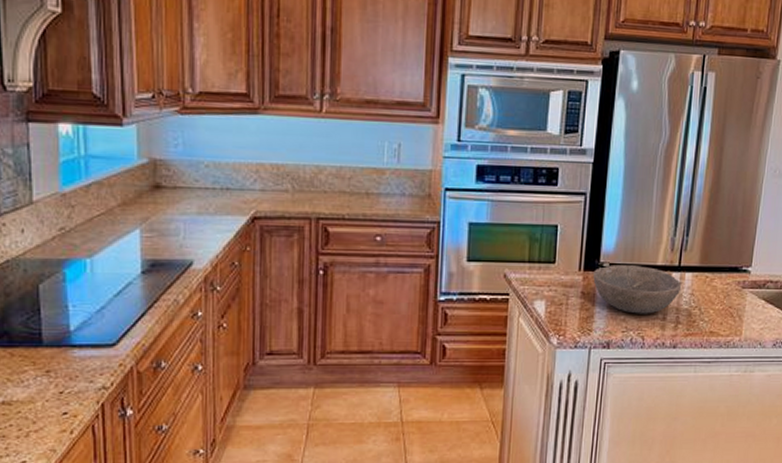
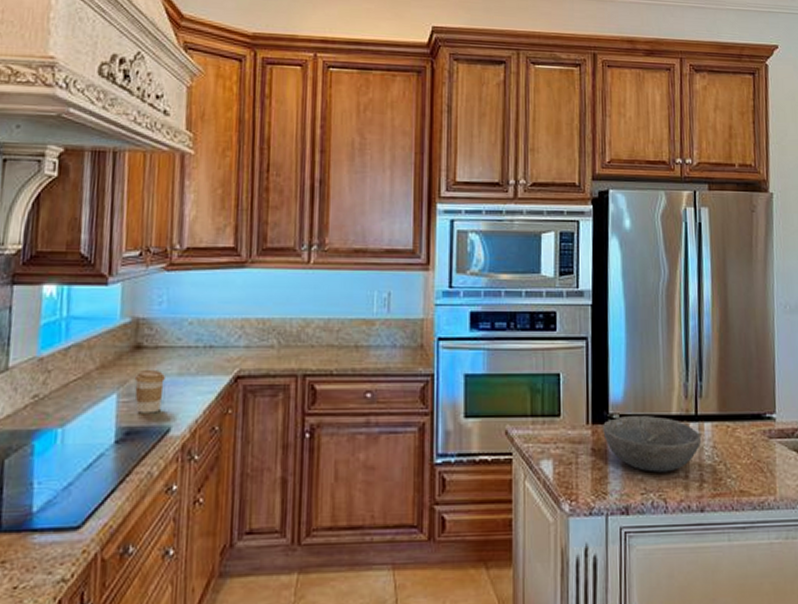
coffee cup: none [155,207,186,248] -> present [134,369,167,414]

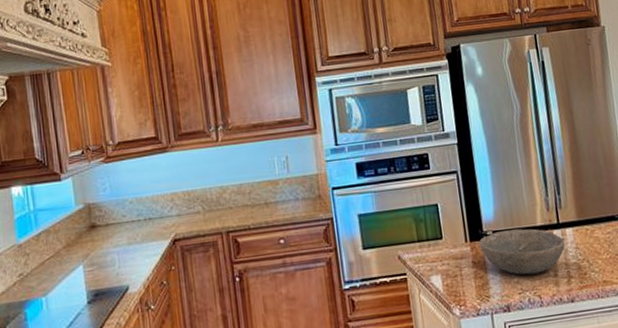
coffee cup: present [134,369,167,414] -> none [94,242,119,279]

